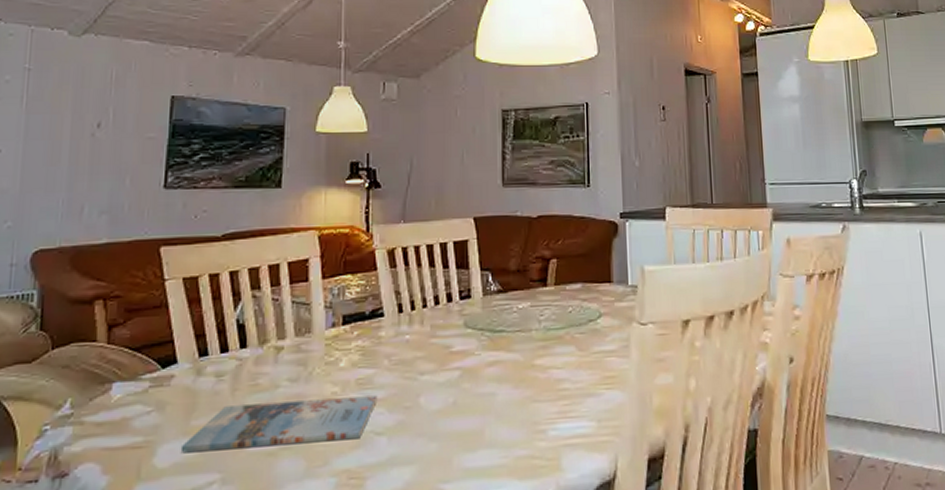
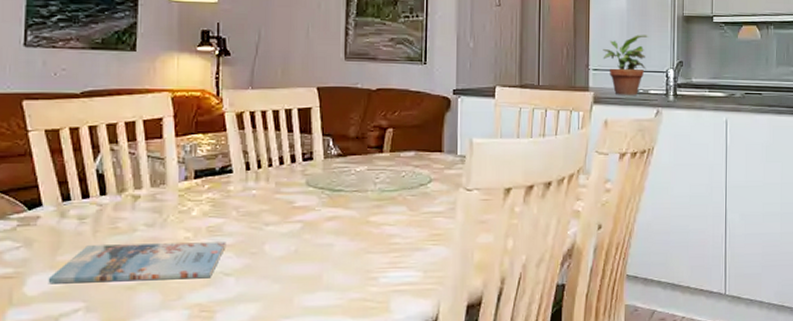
potted plant: none [778,144,827,211] -> present [603,35,649,95]

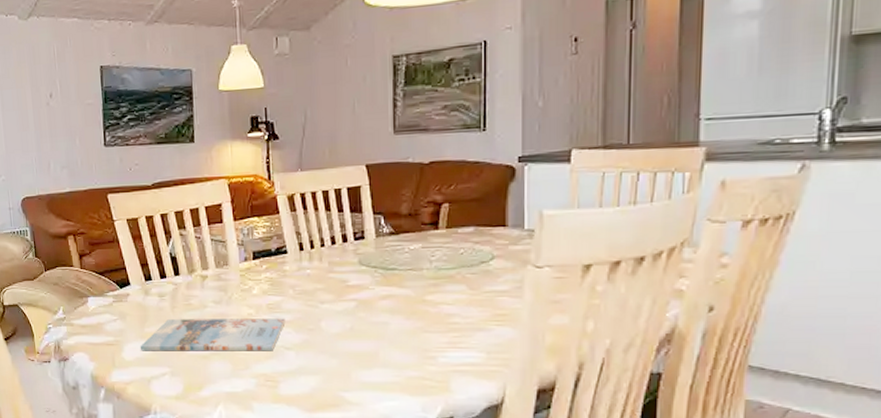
potted plant: present [603,35,649,95] -> none [720,67,793,149]

